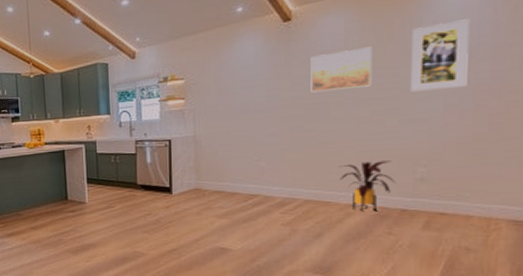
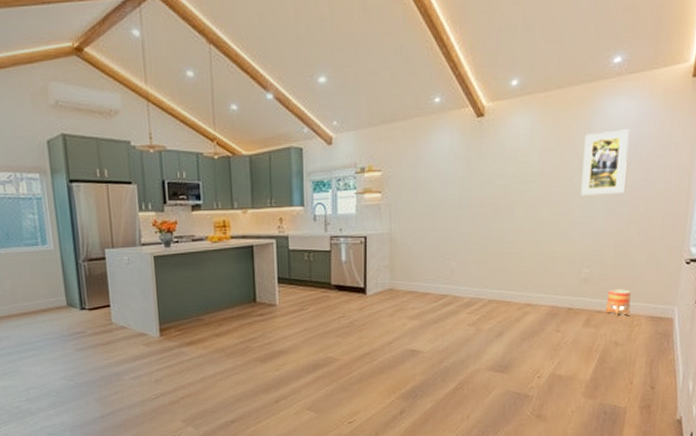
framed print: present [311,46,372,93] -> none [498,149,552,192]
house plant: present [340,160,396,212] -> none [520,261,565,311]
planter: none [451,189,485,219] -> present [605,289,631,316]

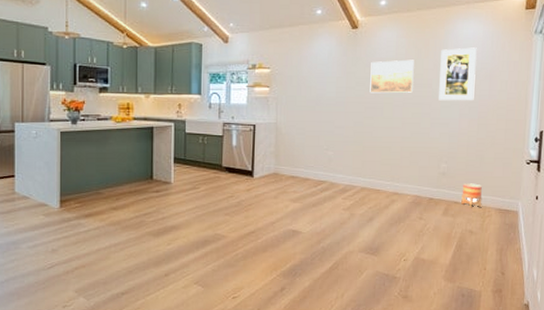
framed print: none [498,149,552,192] -> present [370,59,414,93]

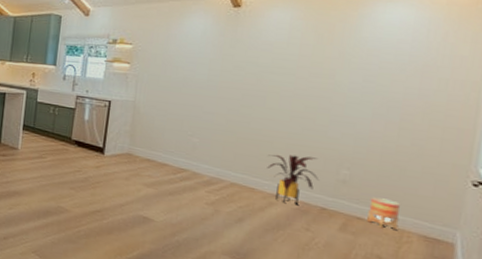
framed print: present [370,59,414,93] -> none [250,44,313,83]
house plant: none [388,156,427,199] -> present [267,154,319,206]
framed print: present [439,47,477,101] -> none [343,35,404,99]

